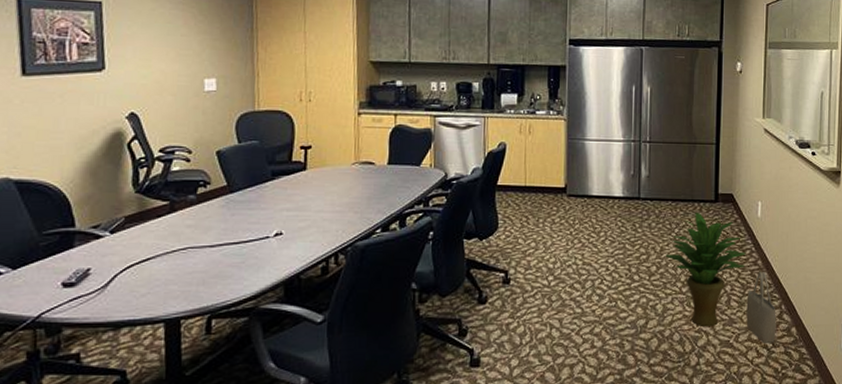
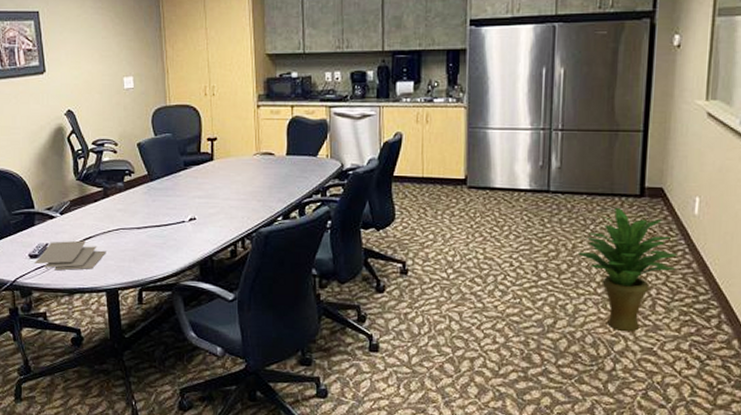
papers: none [69,263,168,301] -> present [34,240,106,271]
shopping bag: present [746,272,776,343] -> none [674,276,714,355]

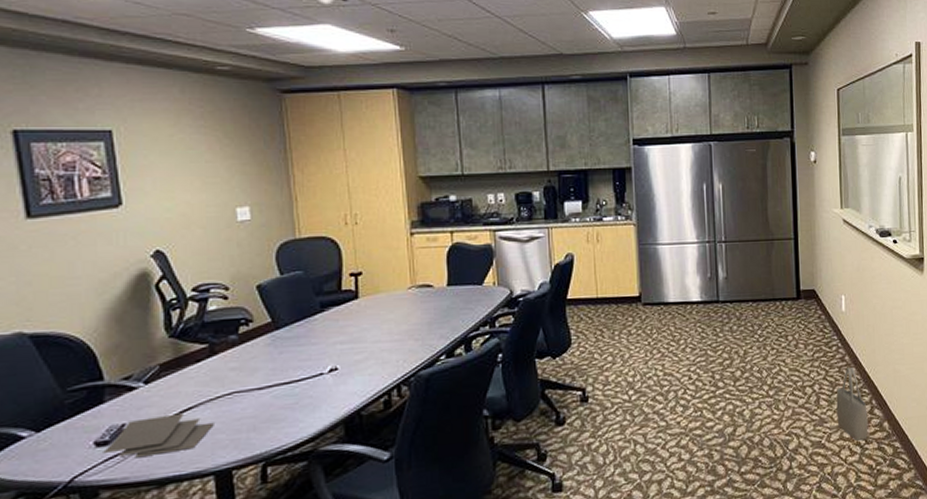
potted plant: present [577,208,677,332] -> none [749,312,833,430]
shopping bag: none [674,276,714,355] -> present [836,367,869,441]

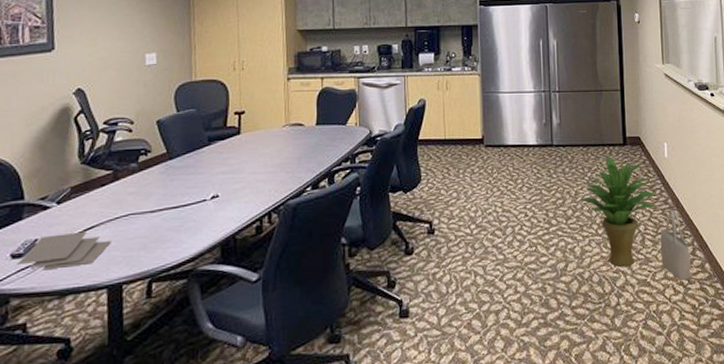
potted plant: none [749,312,833,430] -> present [580,156,657,267]

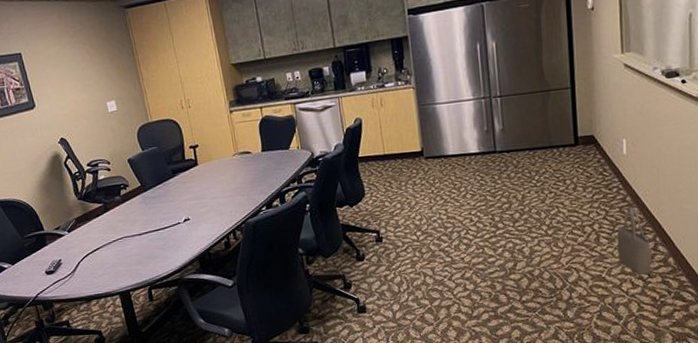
papers: present [17,231,111,270] -> none [51,252,114,283]
potted plant: present [580,156,657,267] -> none [527,158,614,265]

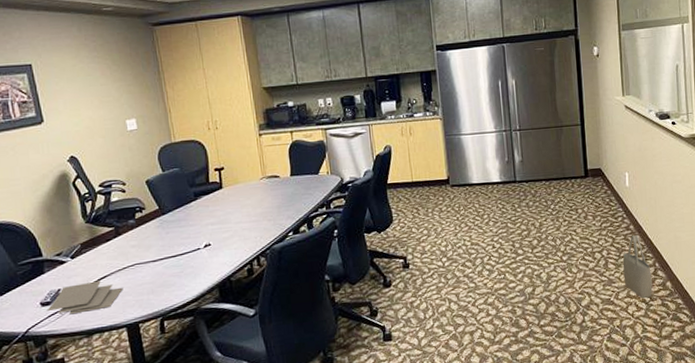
papers: none [51,252,114,283] -> present [47,280,123,315]

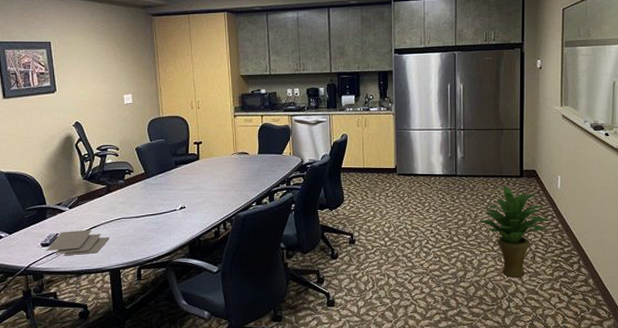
potted plant: none [544,189,619,289] -> present [479,186,548,278]
shopping bag: present [622,235,653,298] -> none [549,234,575,291]

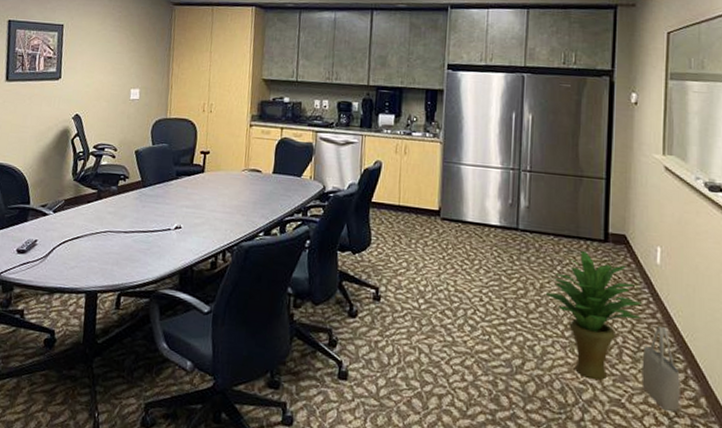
papers: present [46,229,110,256] -> none [20,238,92,269]
shopping bag: none [549,234,575,291] -> present [641,326,680,412]

